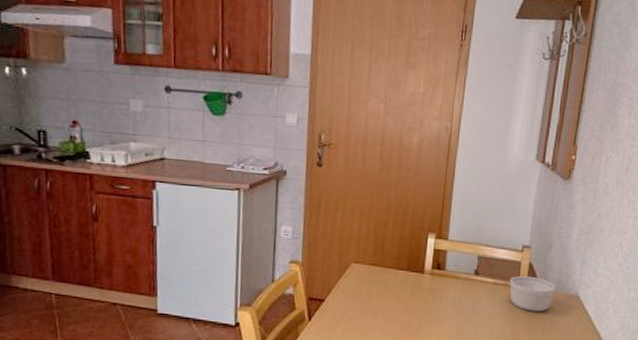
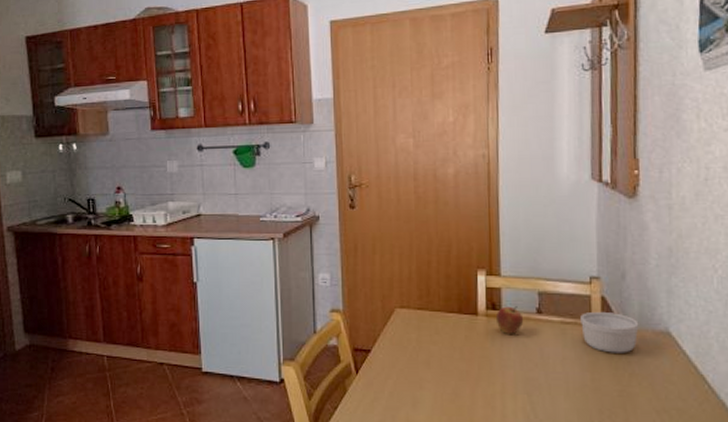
fruit: none [439,267,463,291] -> present [495,306,524,334]

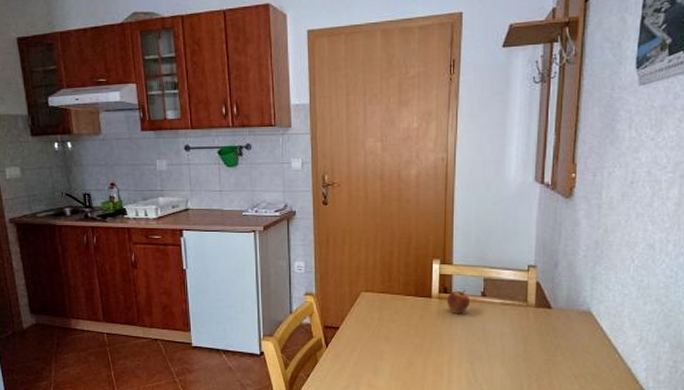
ramekin: present [580,311,639,353] -> none [518,294,566,329]

